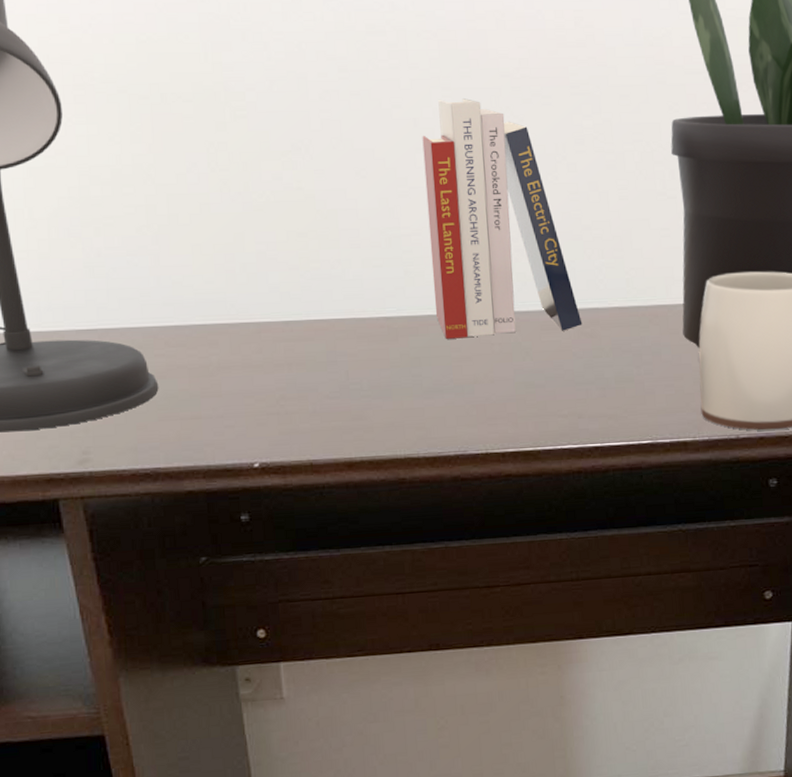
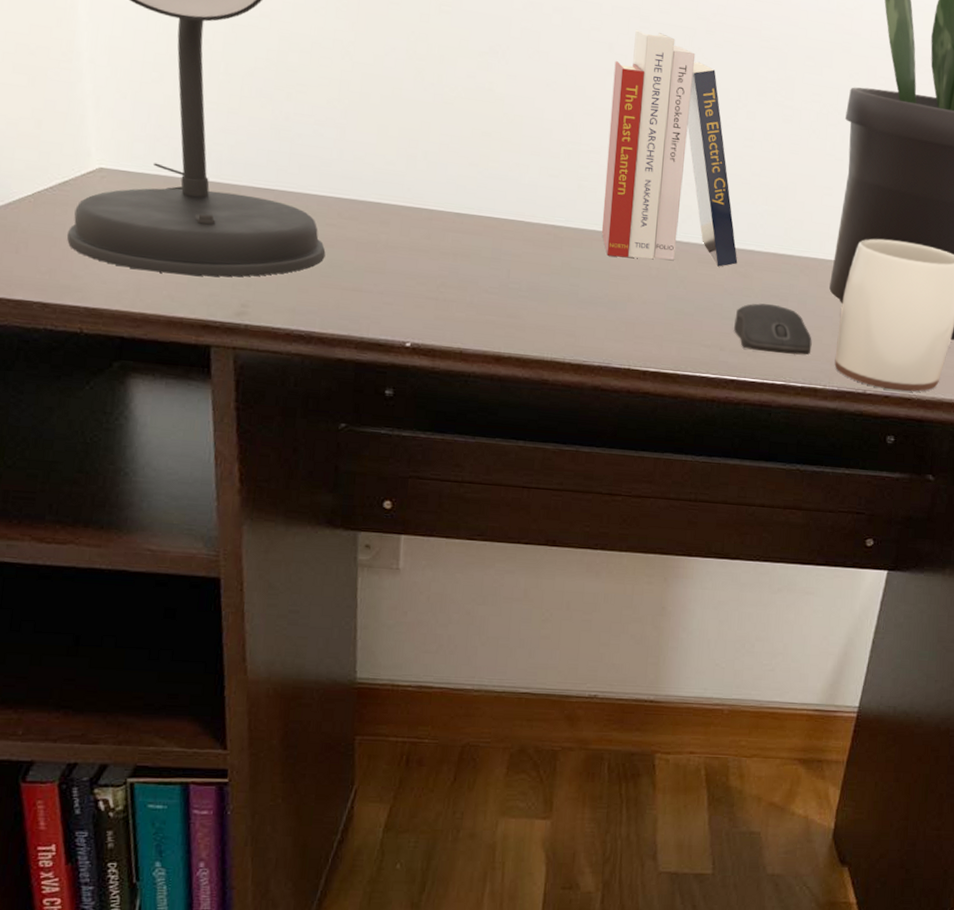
computer mouse: none [588,361,674,412] -> present [734,303,812,356]

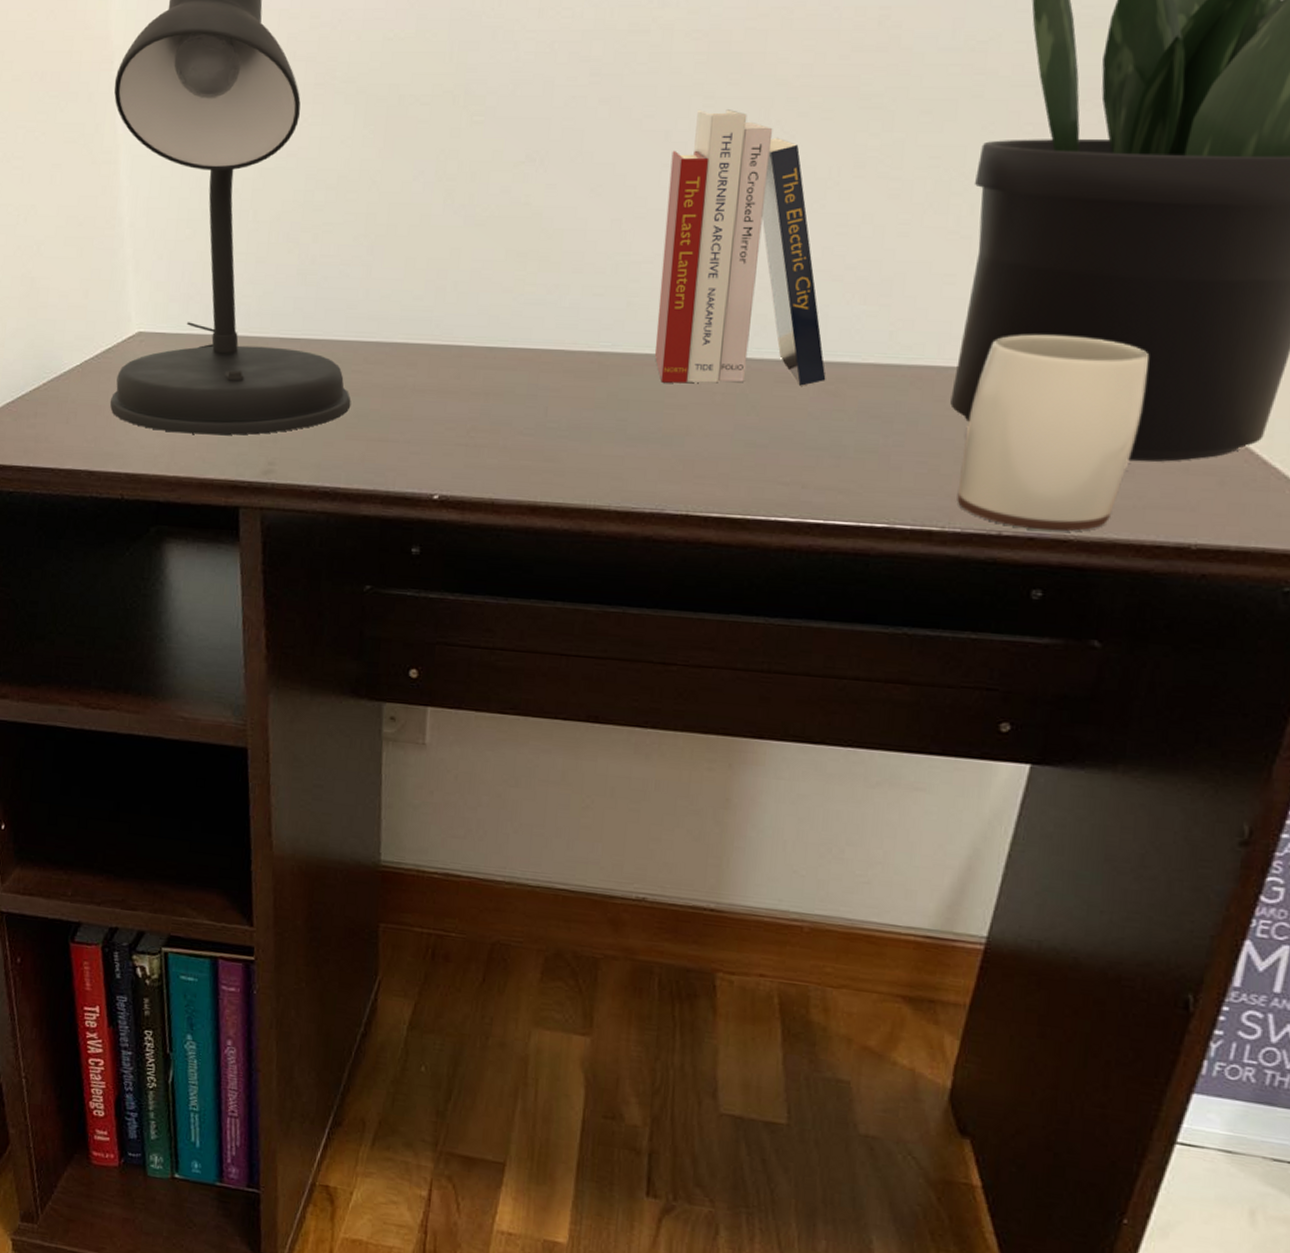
computer mouse: present [734,303,812,356] -> none [820,428,926,490]

